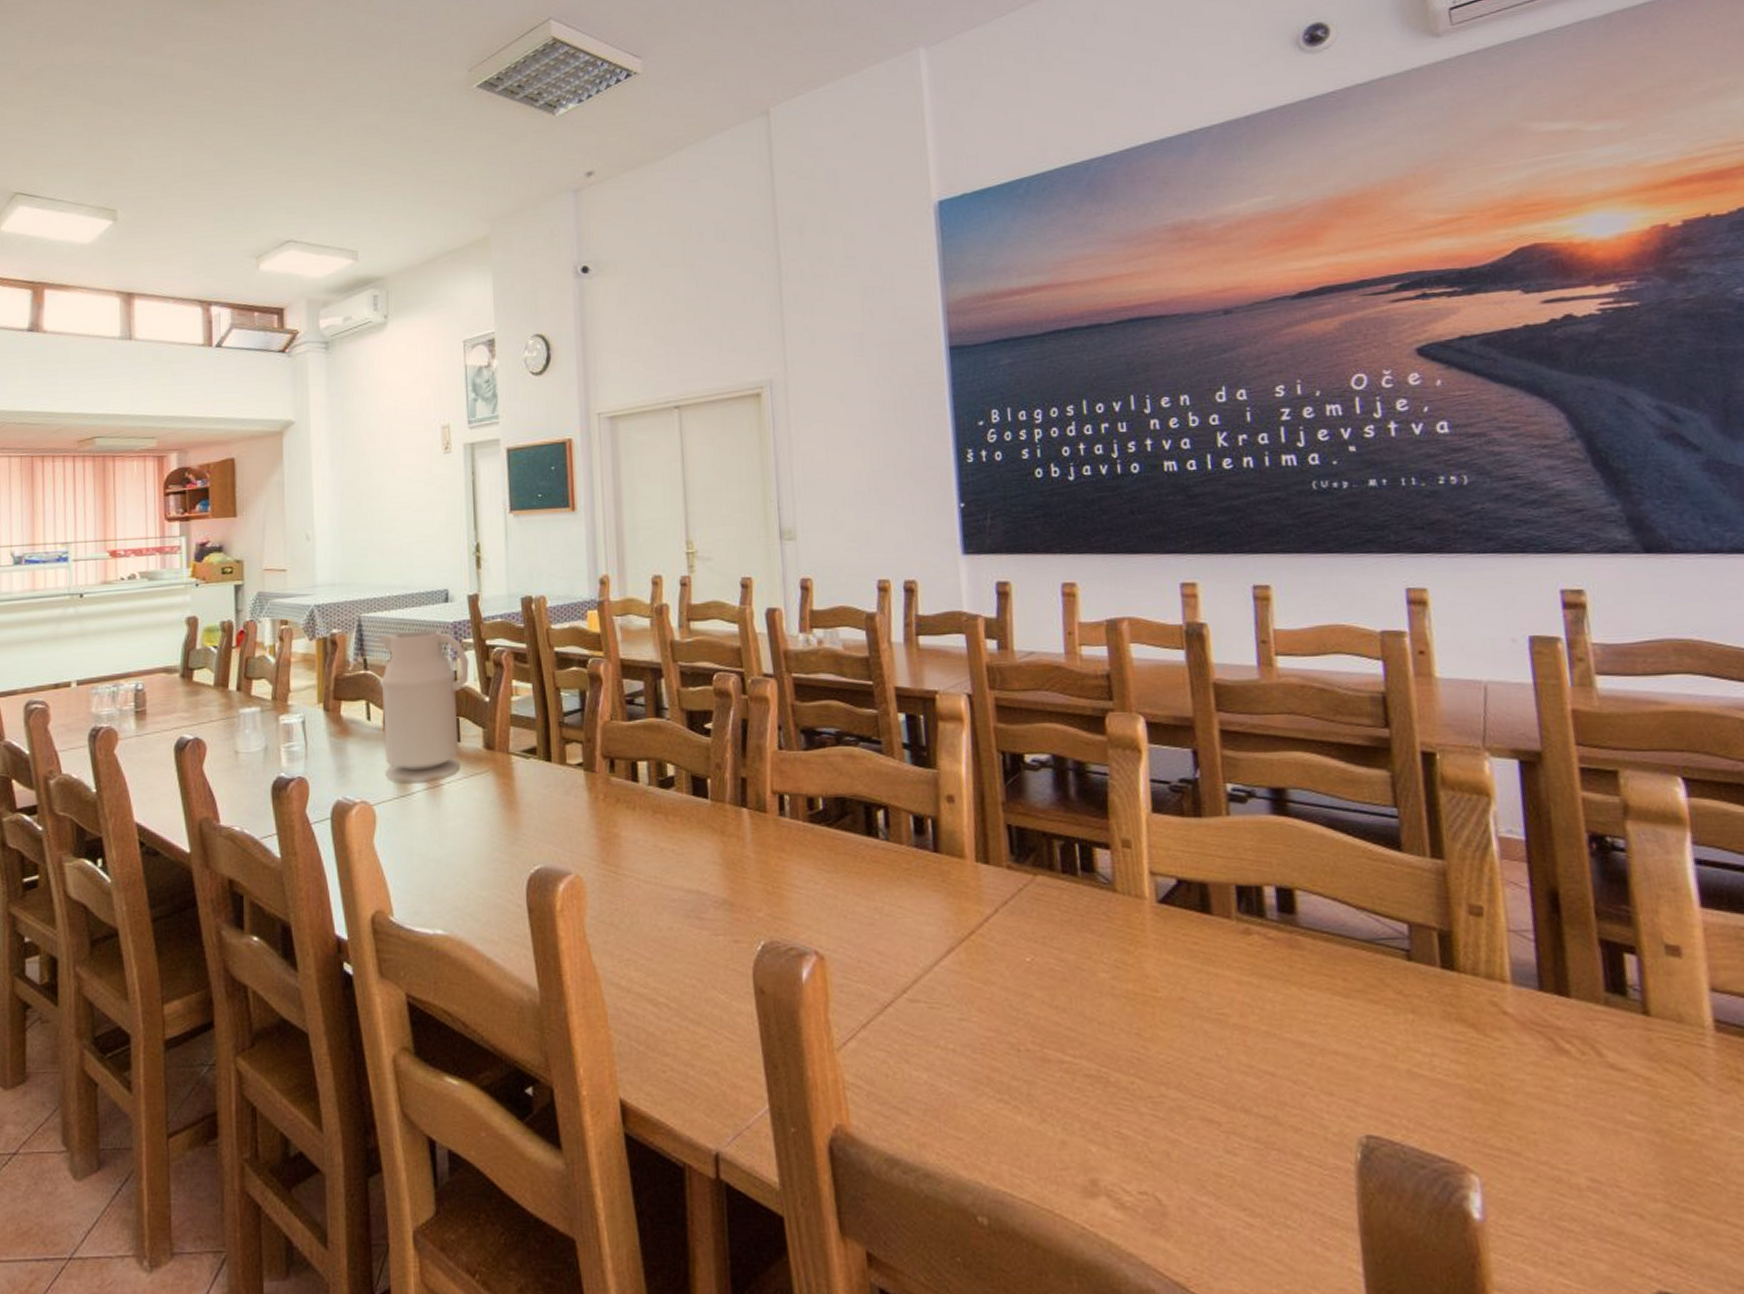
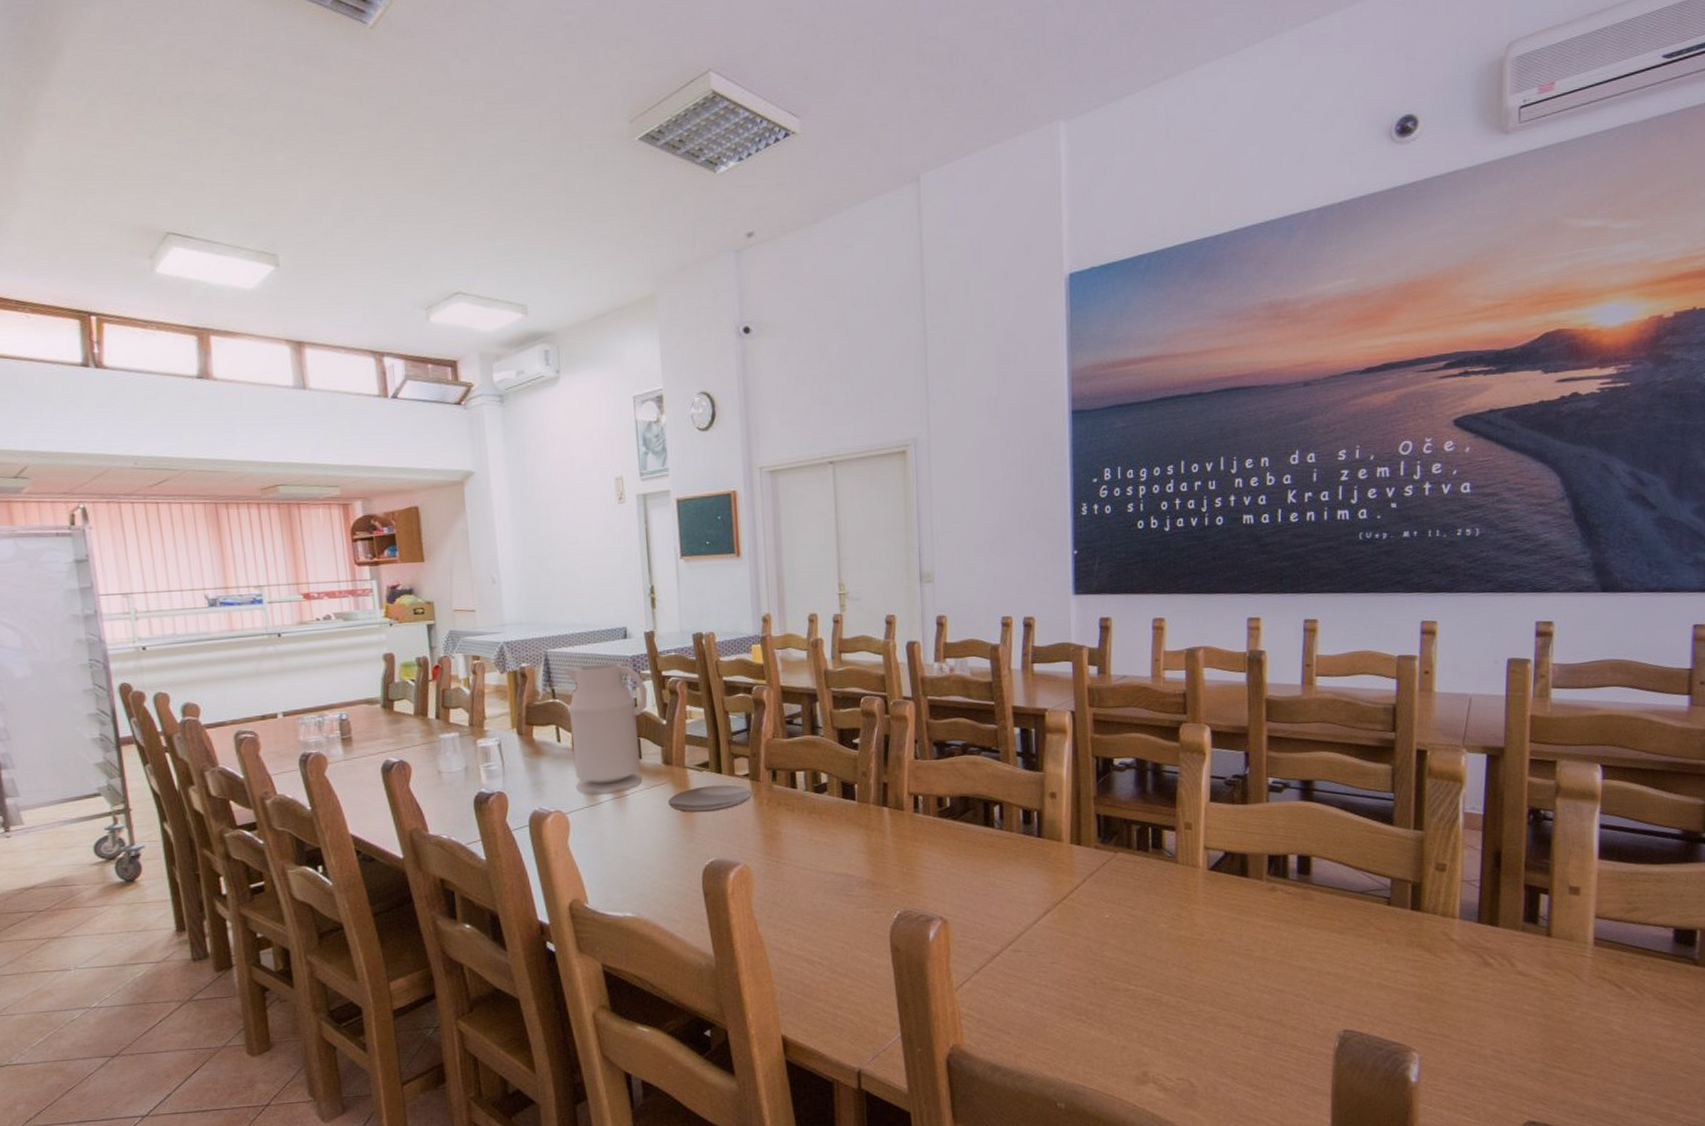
plate: none [488,775,586,809] -> present [667,785,752,813]

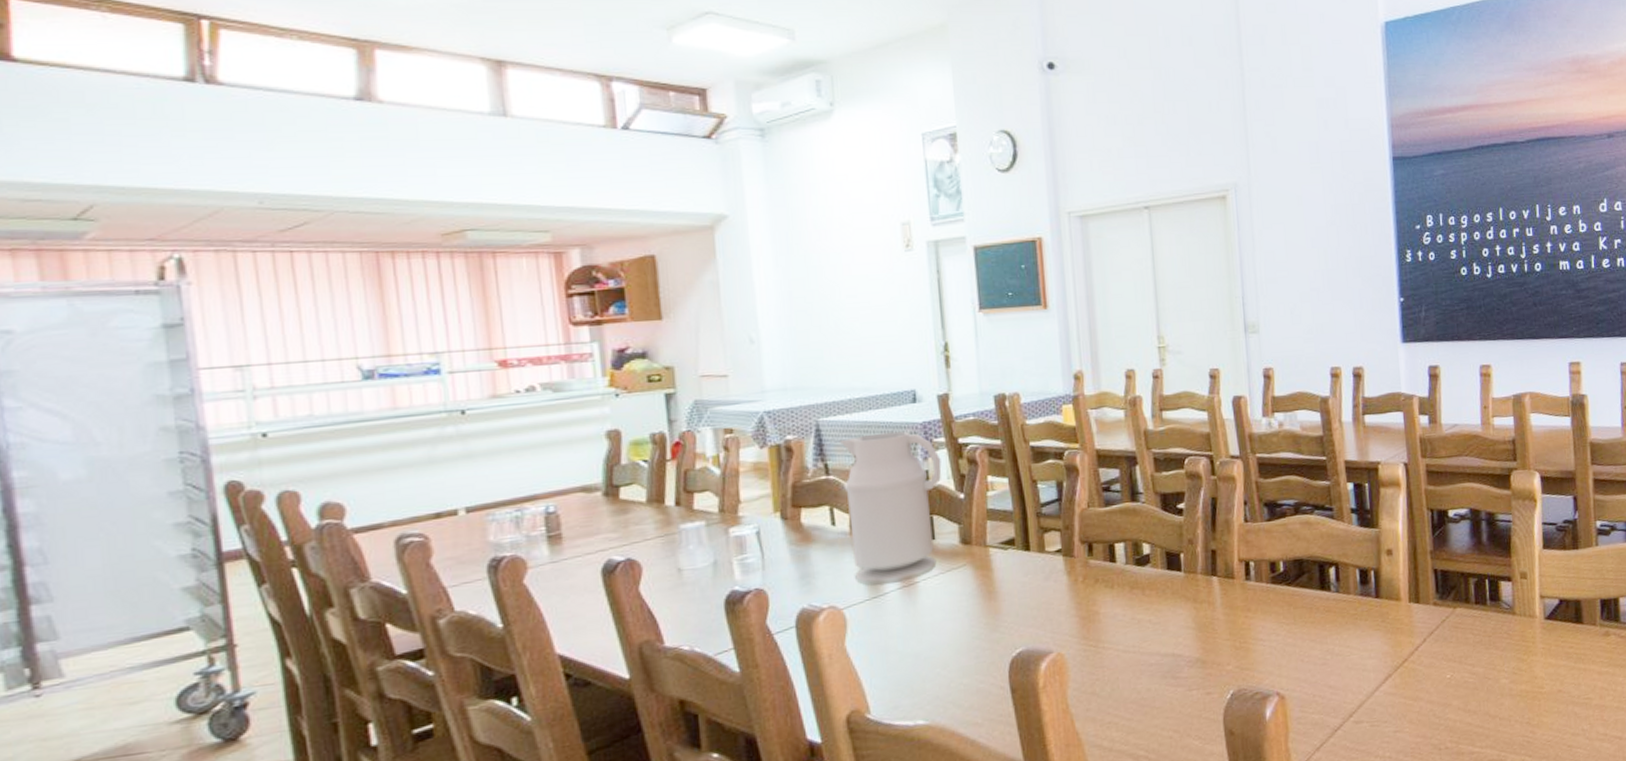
plate: present [667,785,752,813] -> none [966,563,1065,598]

